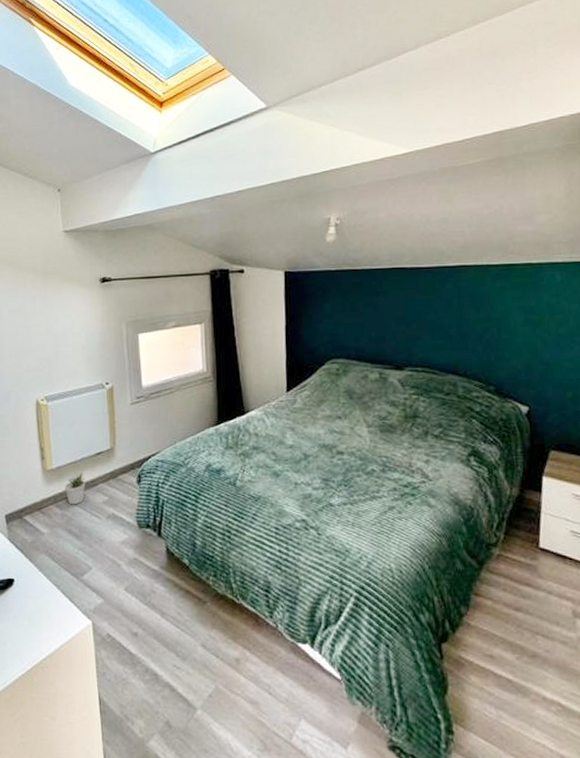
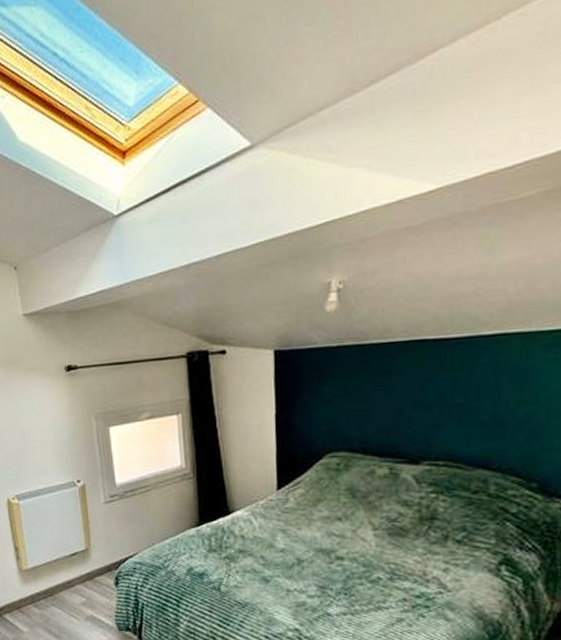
potted plant: present [65,471,86,505] -> none [41,572,63,605]

